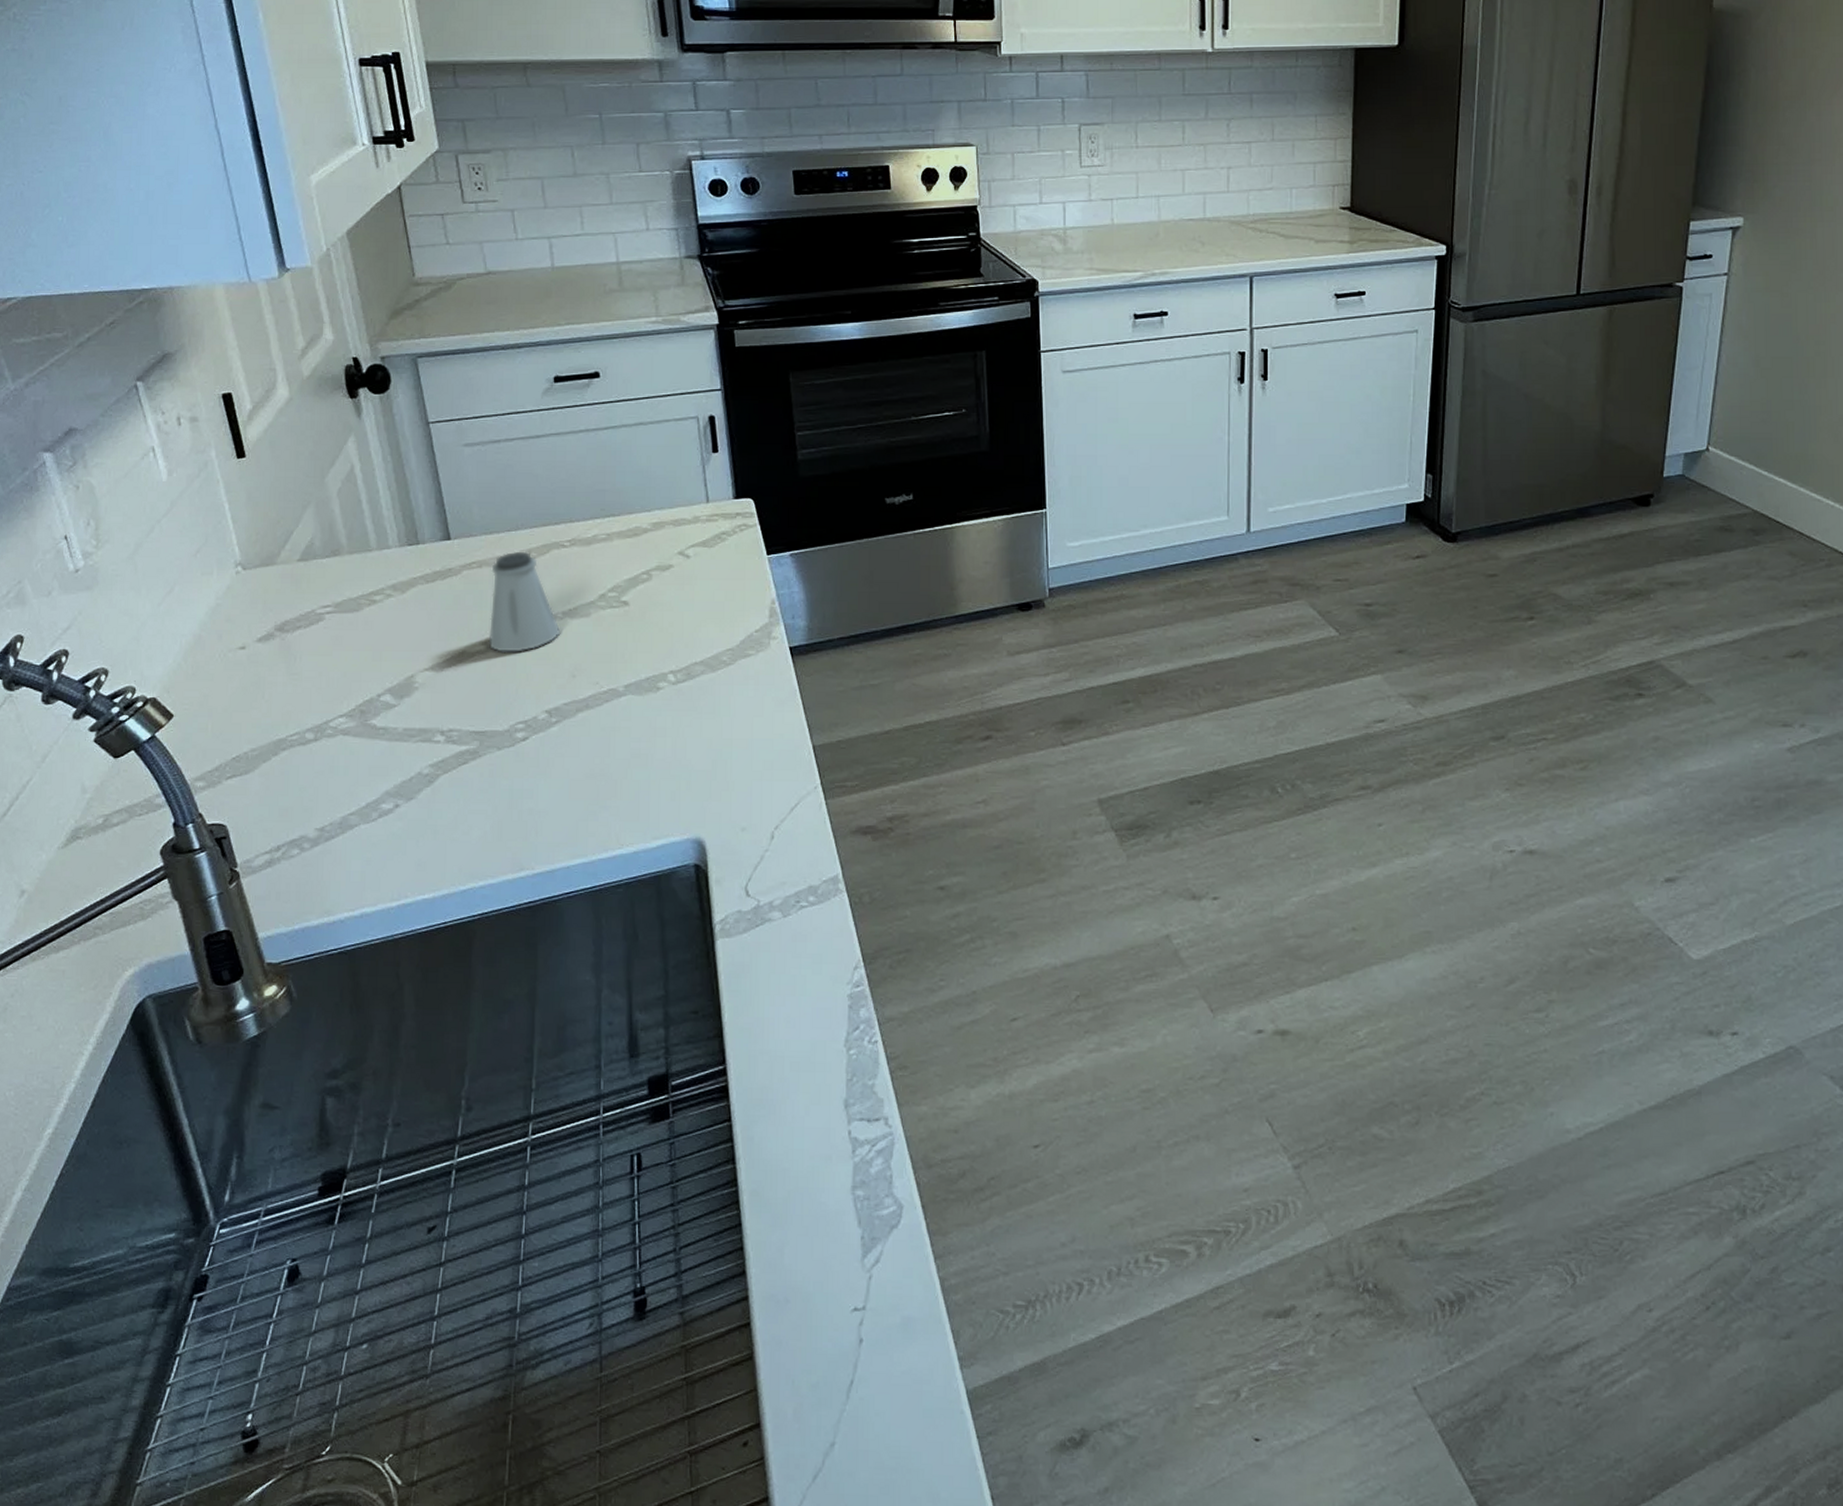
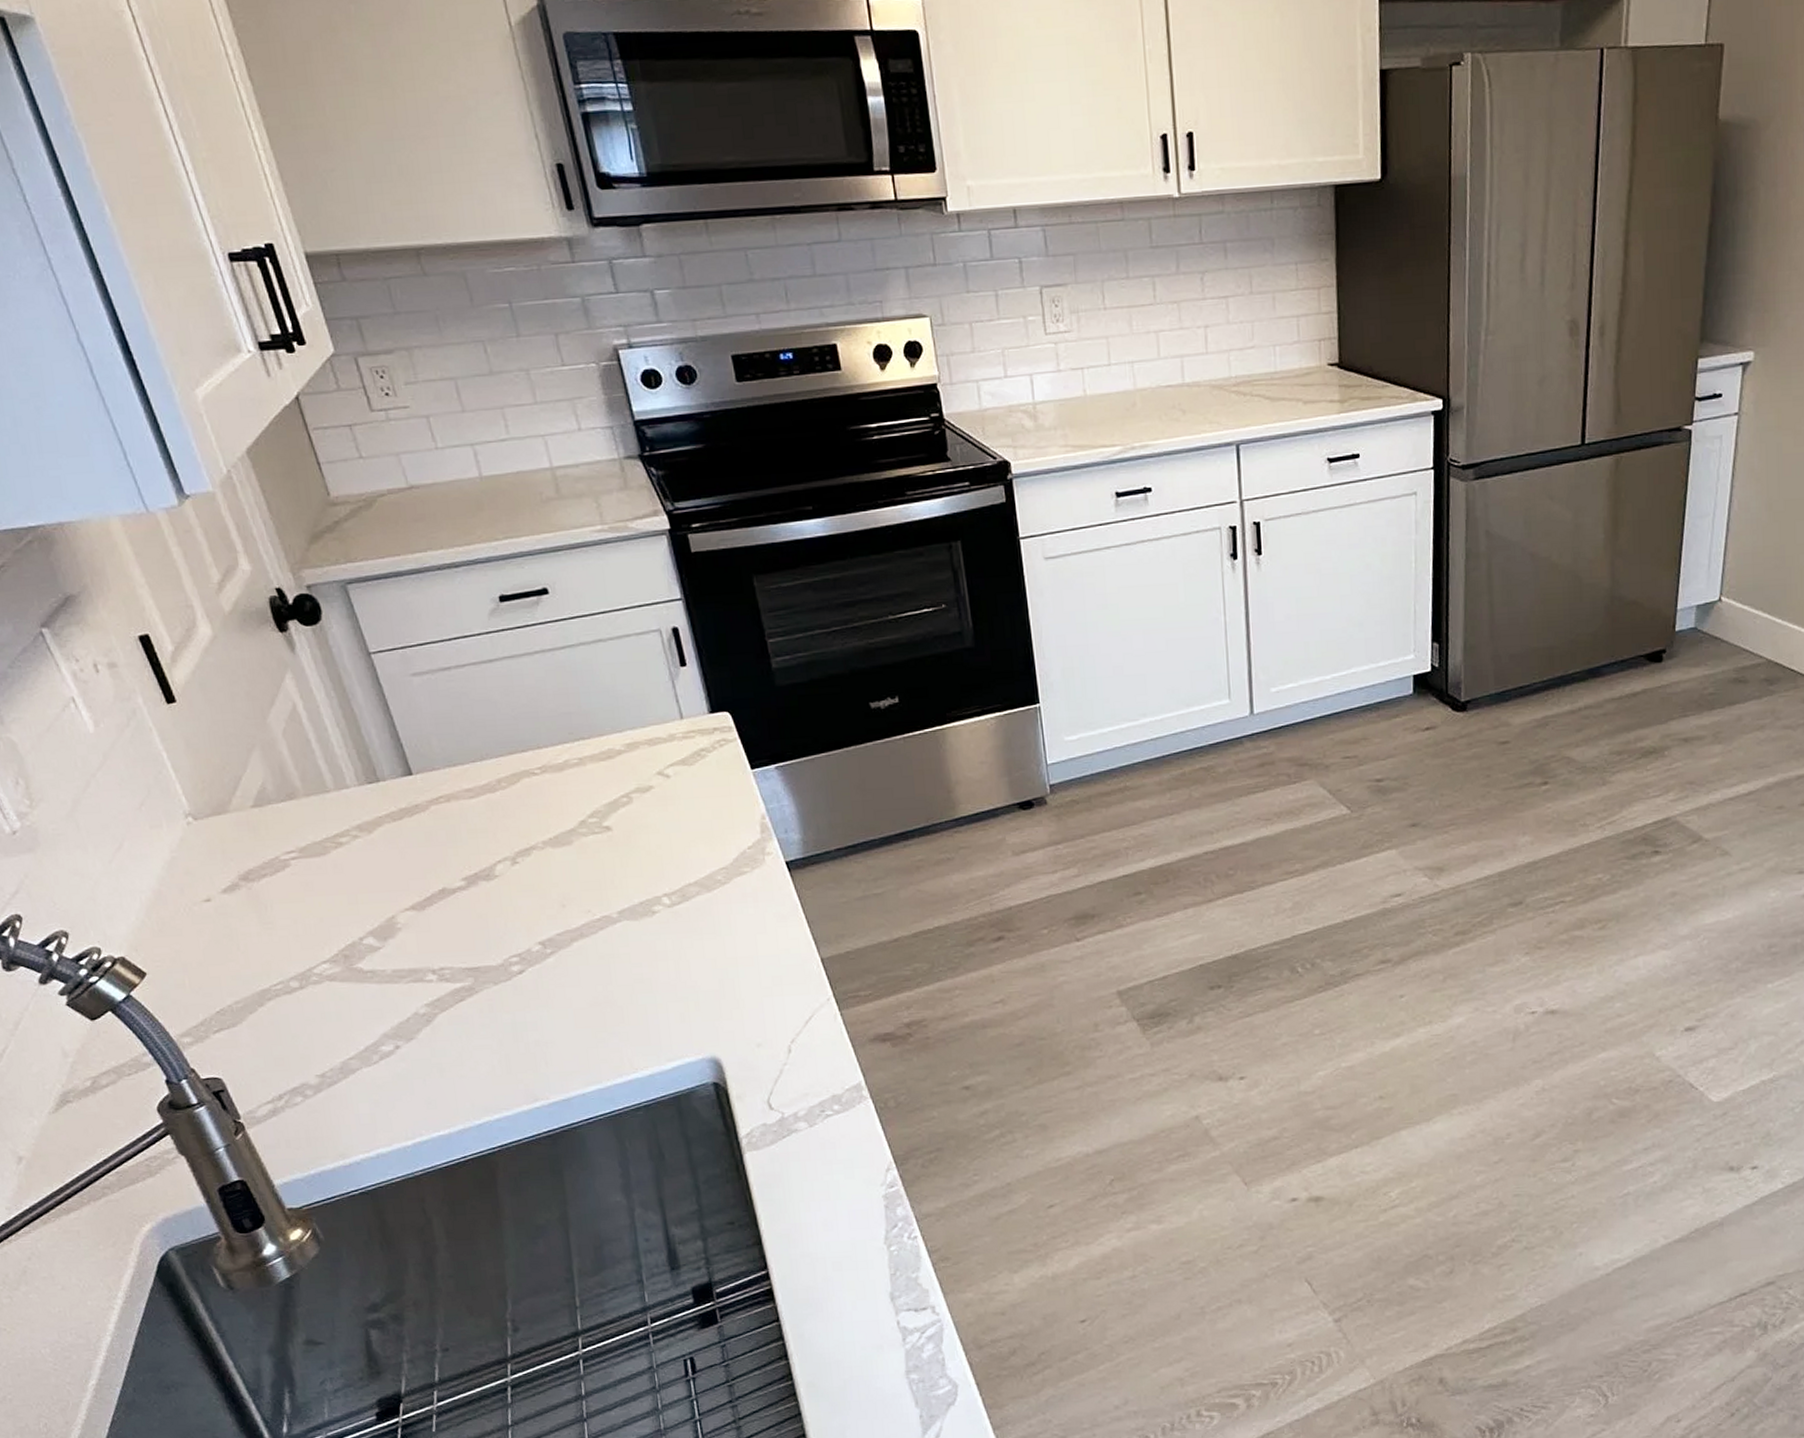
saltshaker: present [488,551,561,652] -> none [460,781,544,887]

